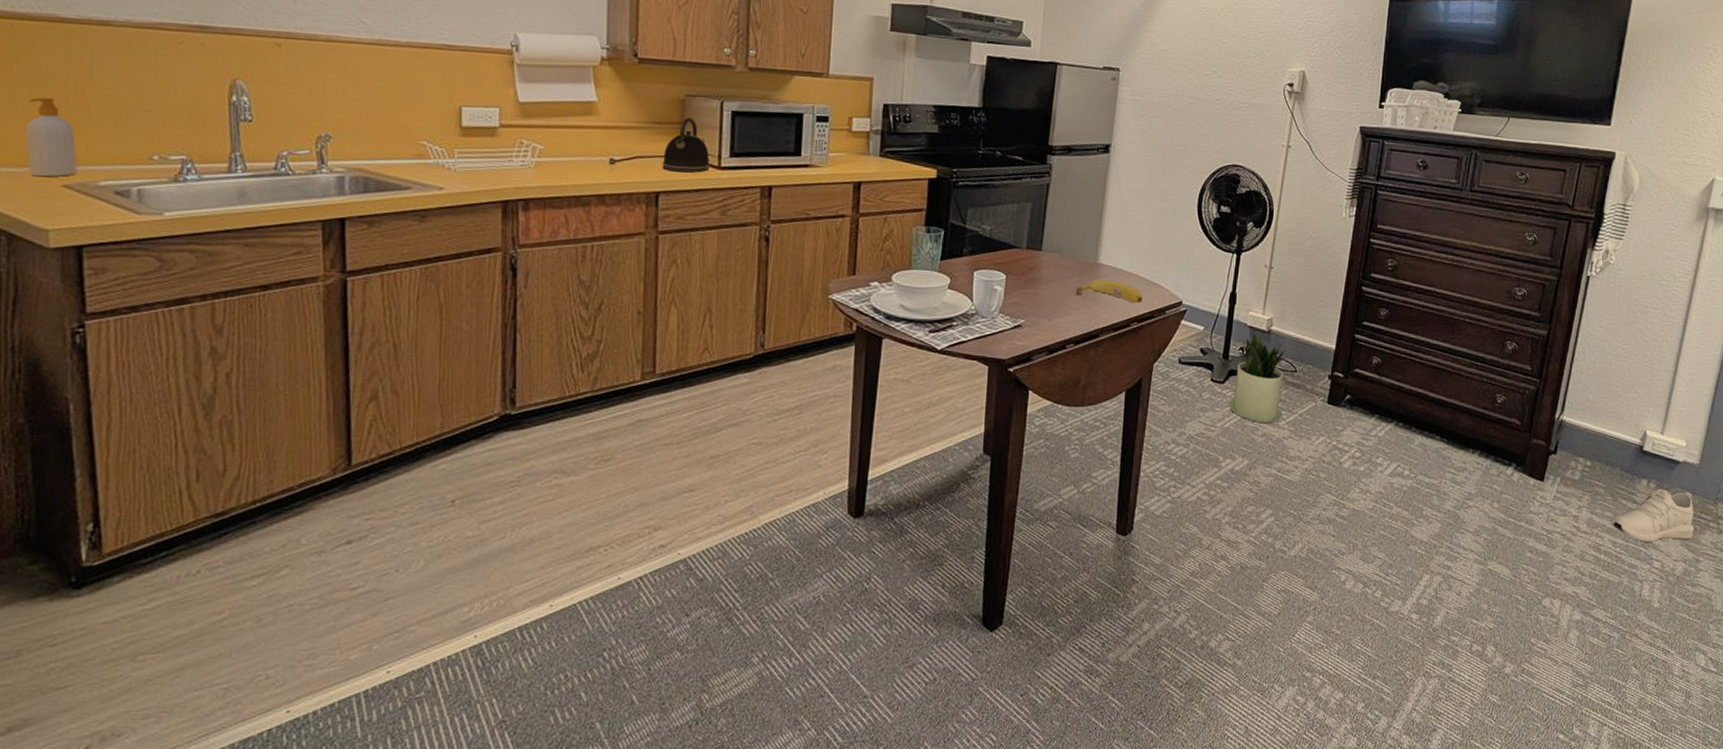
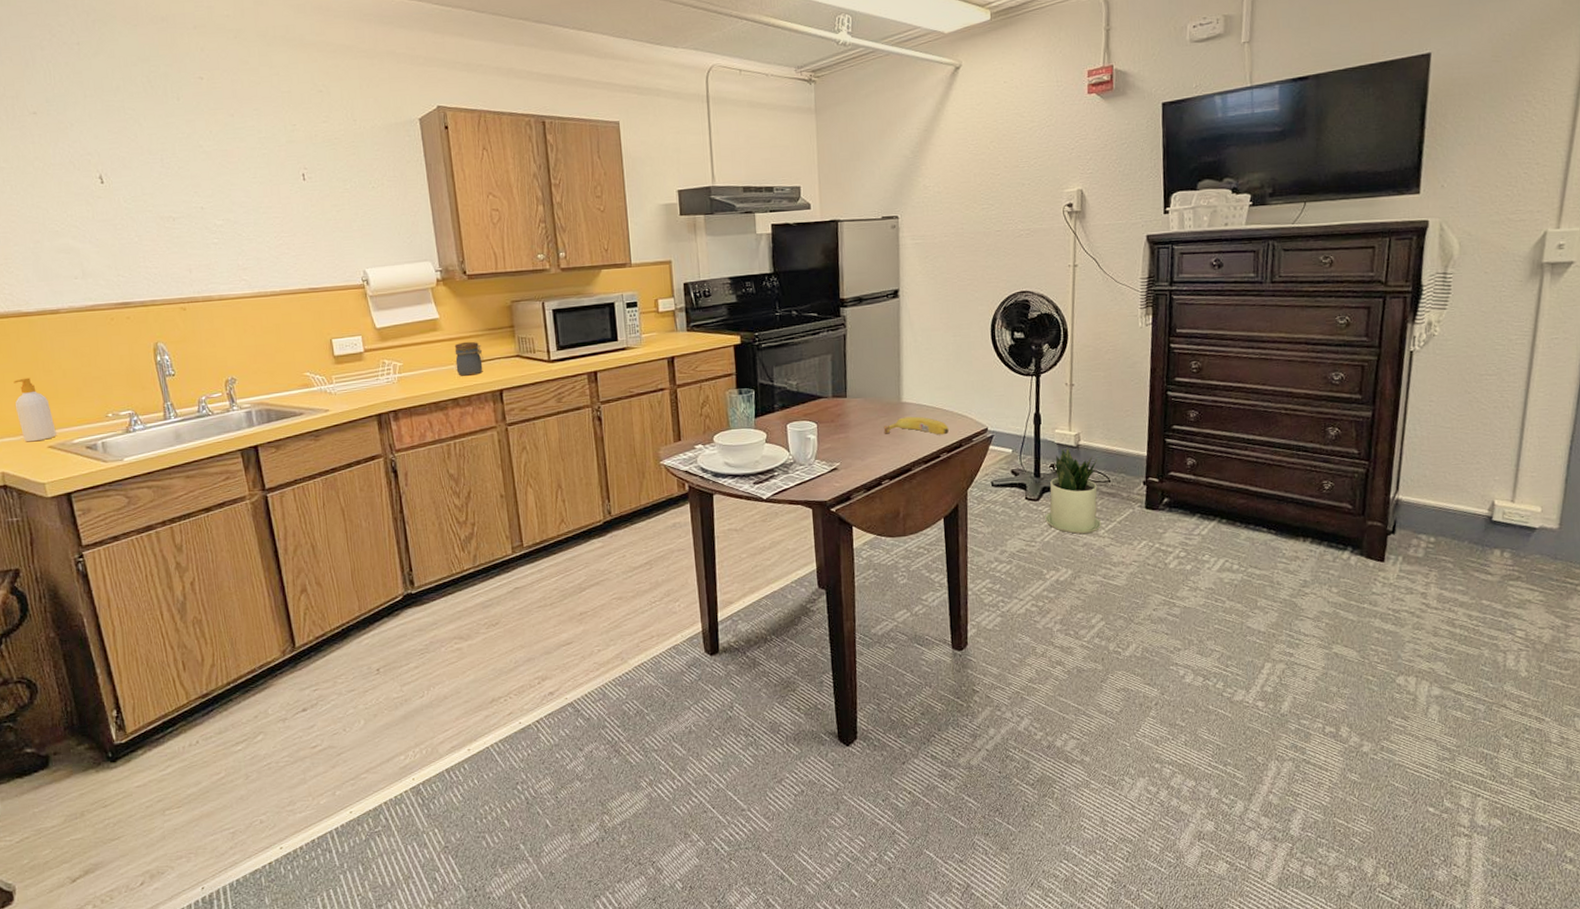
jar: none [608,132,643,173] -> present [454,341,484,377]
kettle: present [662,117,710,174] -> none [501,320,542,371]
shoe: present [1610,488,1694,542] -> none [1463,557,1560,613]

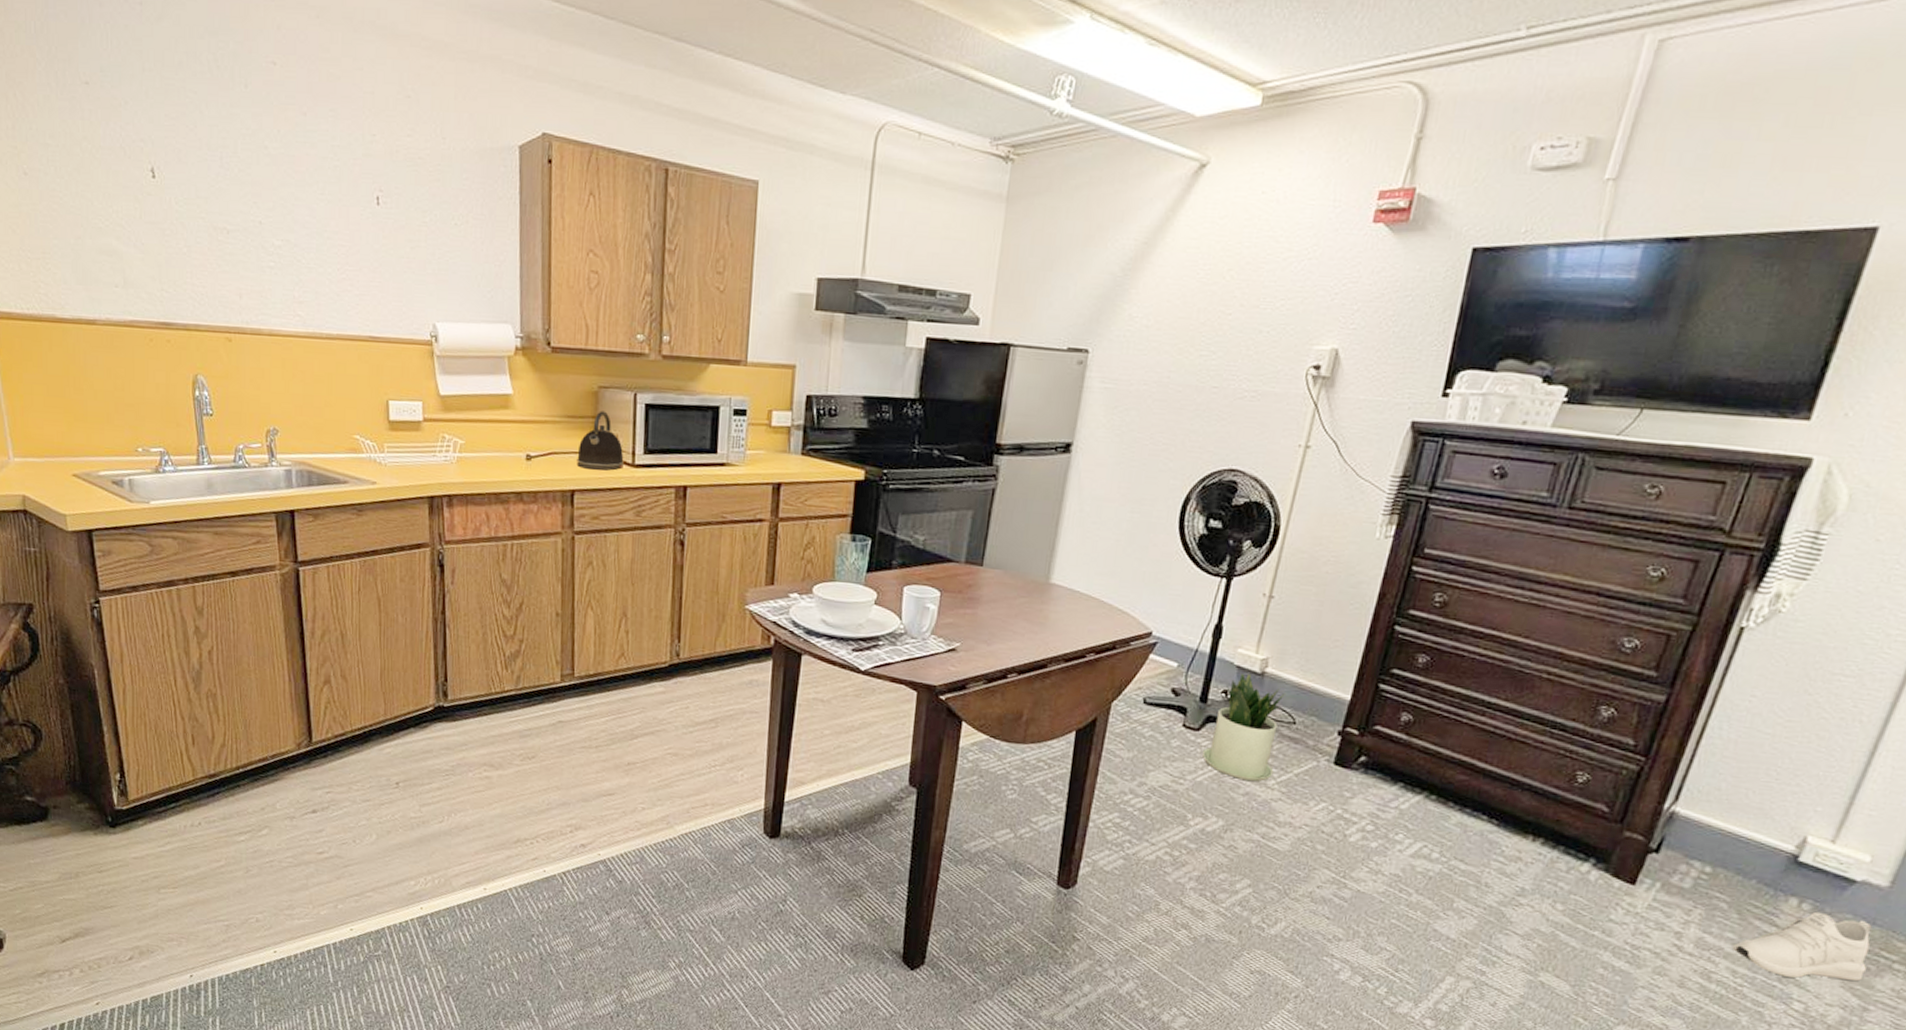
soap bottle: present [13,377,57,442] -> none [41,393,82,467]
jar: present [454,341,484,377] -> none [525,426,558,470]
kettle: none [501,320,542,371] -> present [577,410,624,471]
fruit: present [883,416,949,435] -> none [1021,601,1103,632]
shoe: none [1463,557,1560,613] -> present [1731,911,1872,981]

